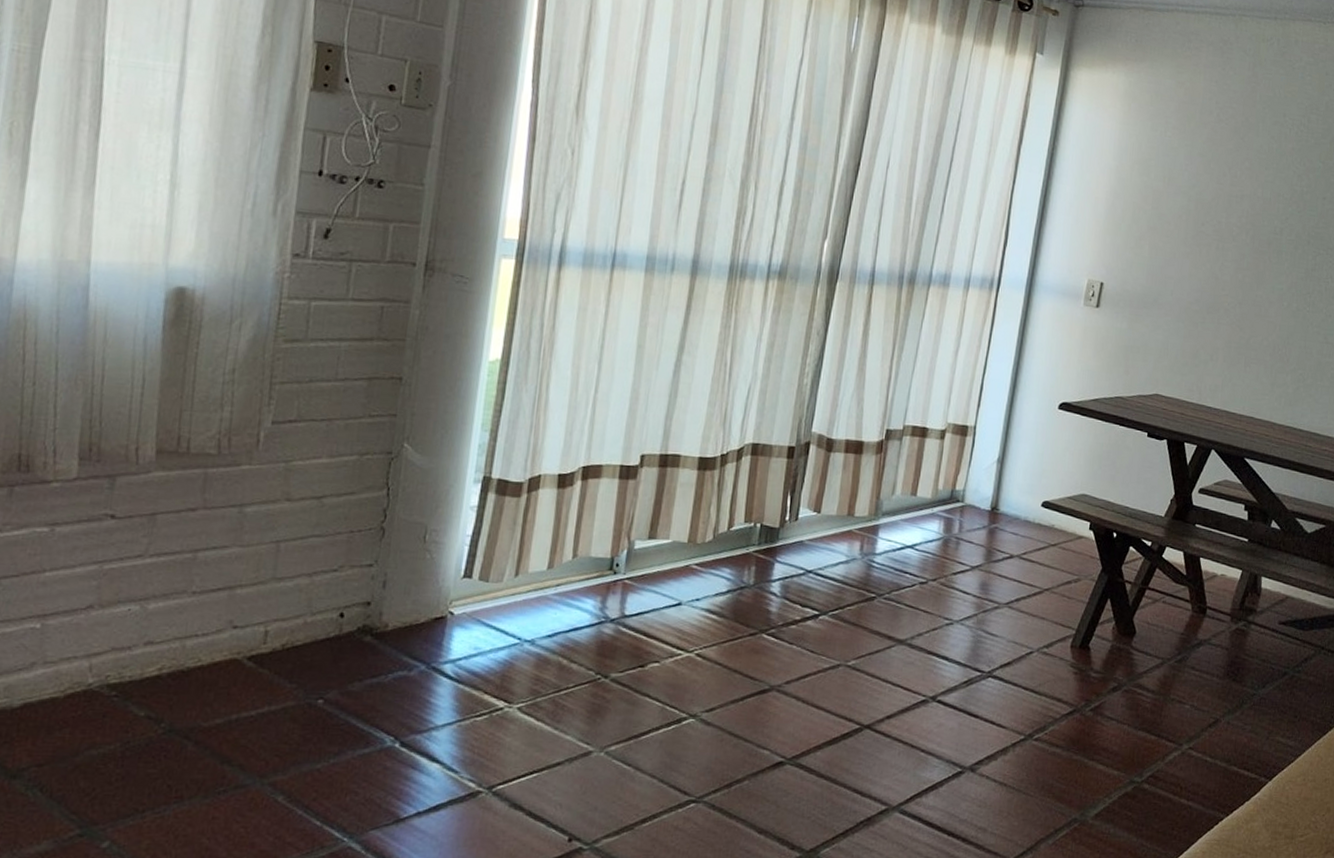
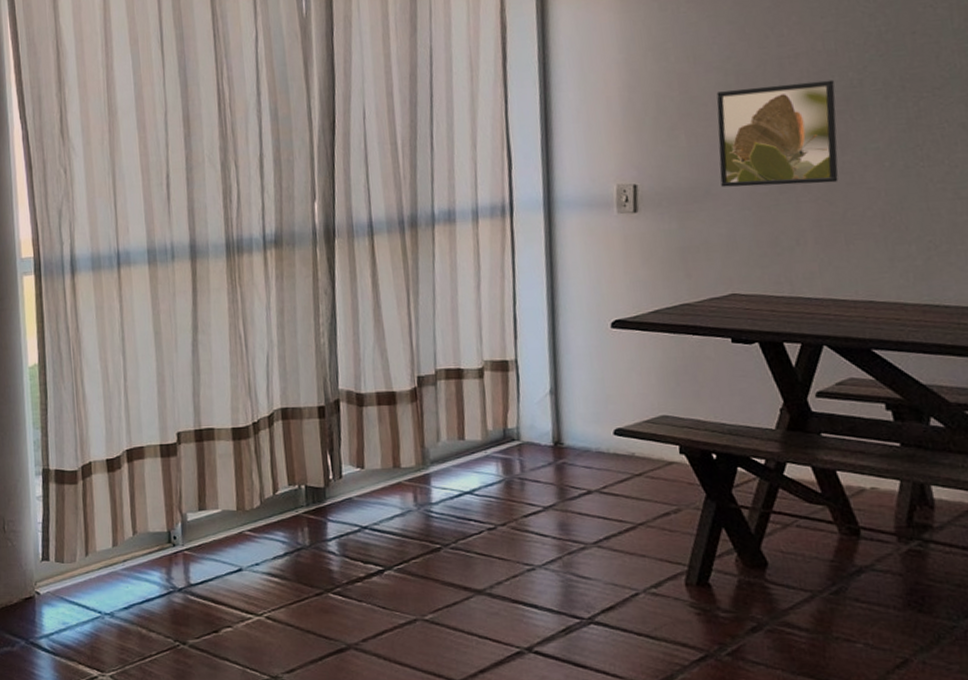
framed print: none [1166,214,1263,312] -> present [716,79,838,187]

